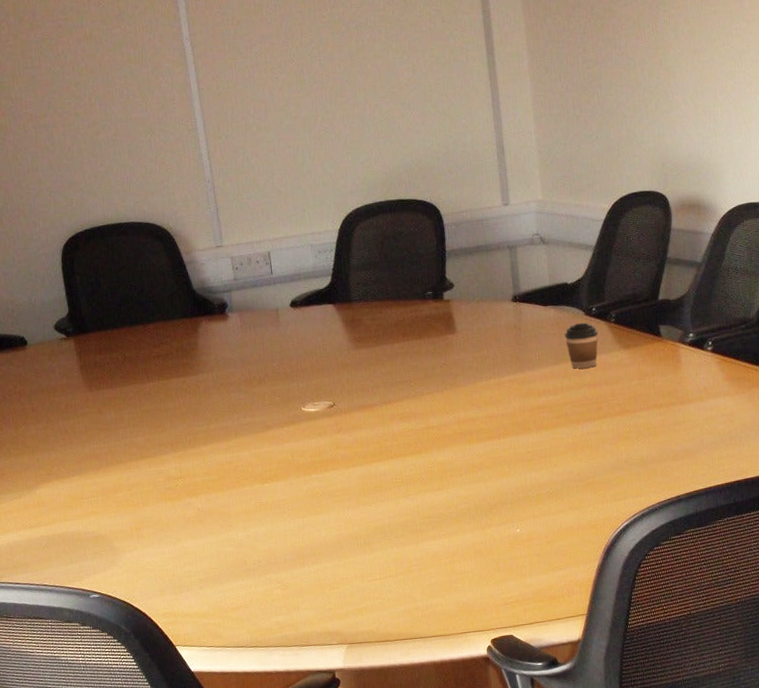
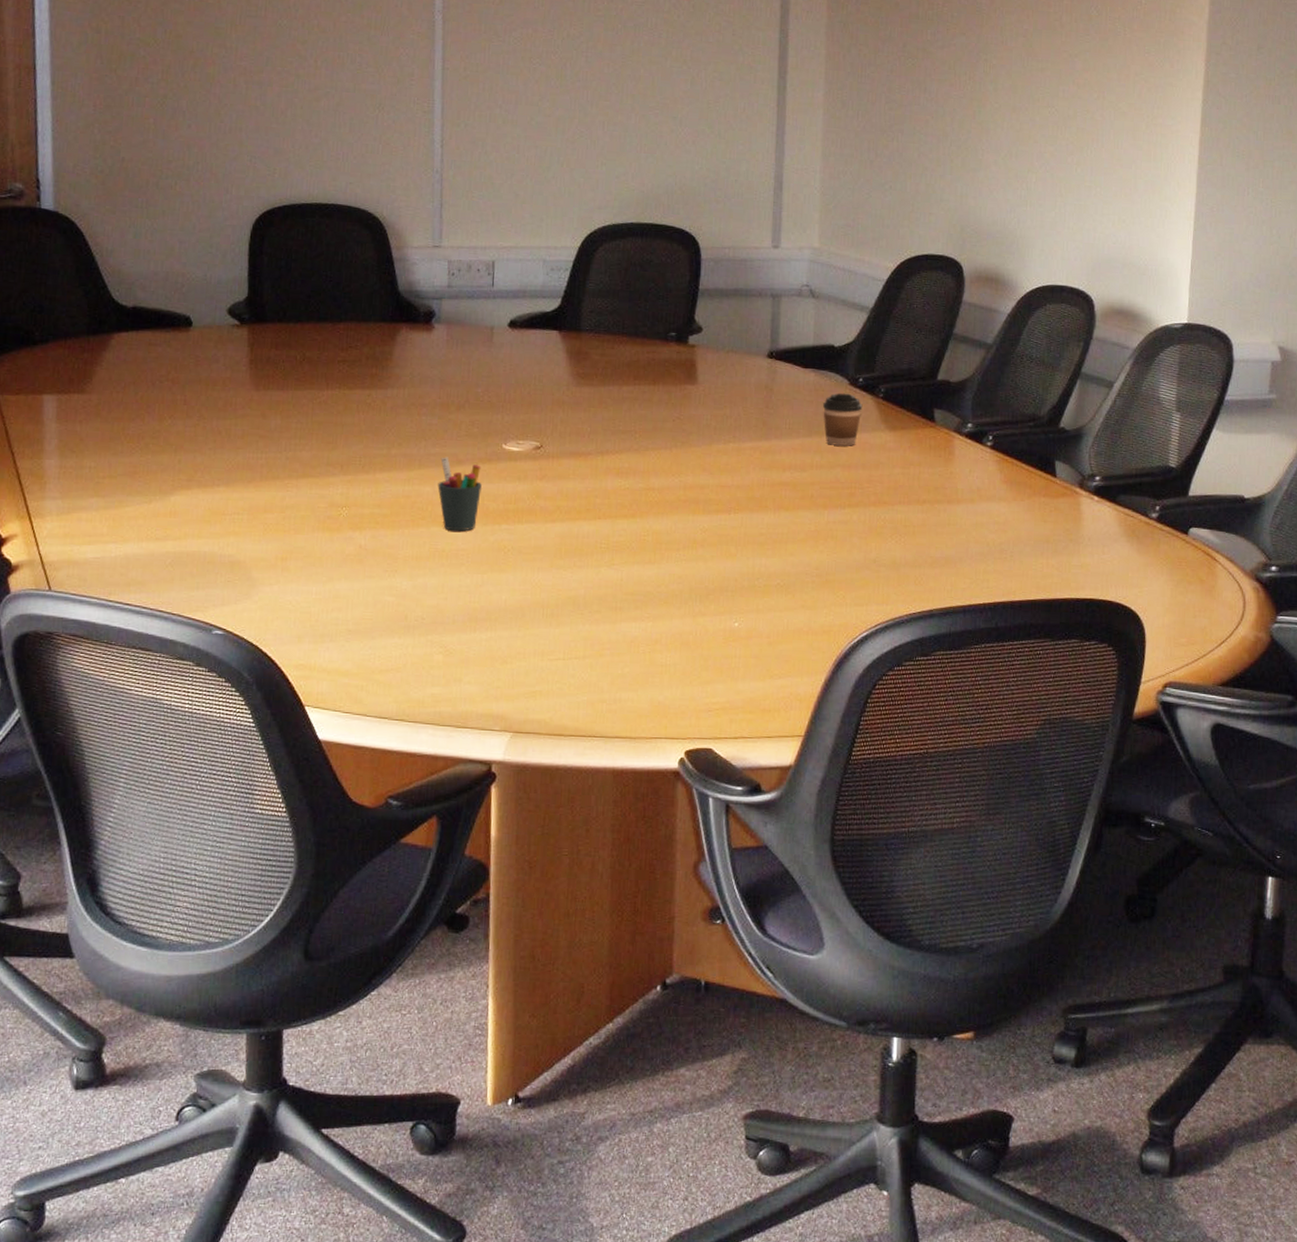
pen holder: none [252,424,291,486] -> present [437,457,482,531]

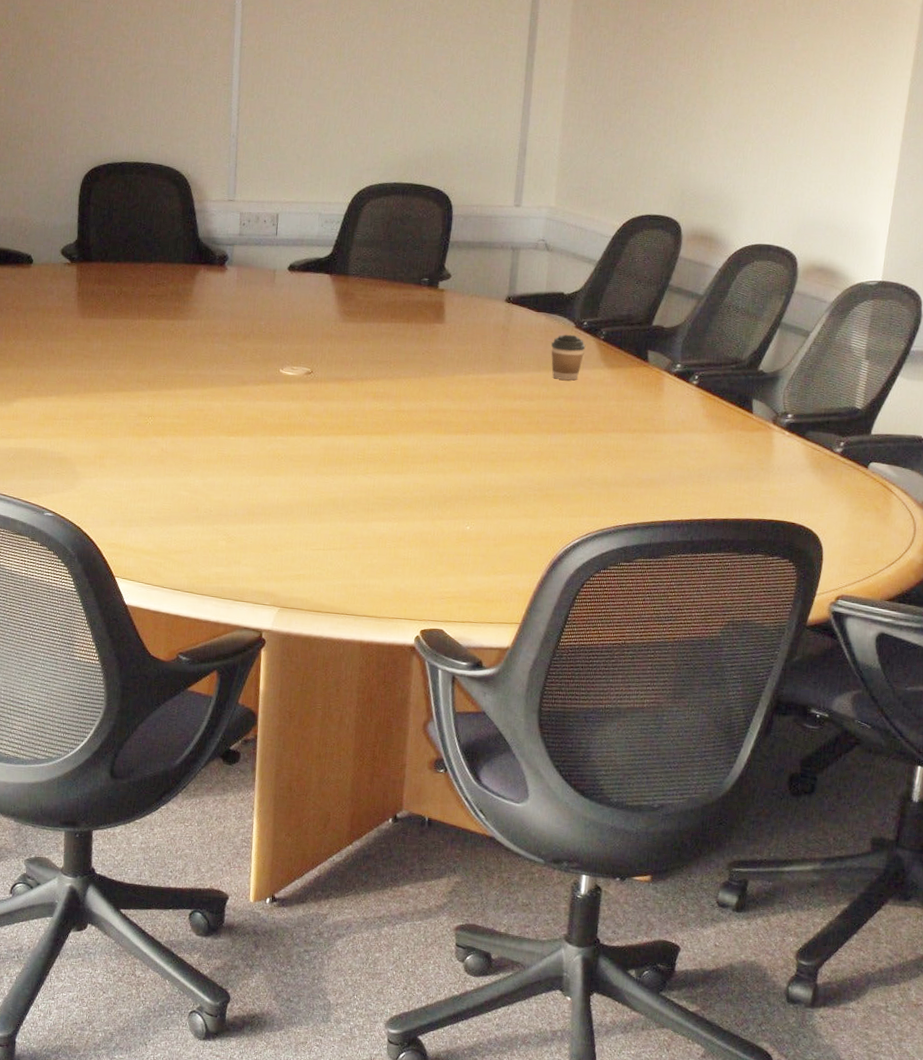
pen holder: present [437,457,482,531] -> none [226,378,262,441]

